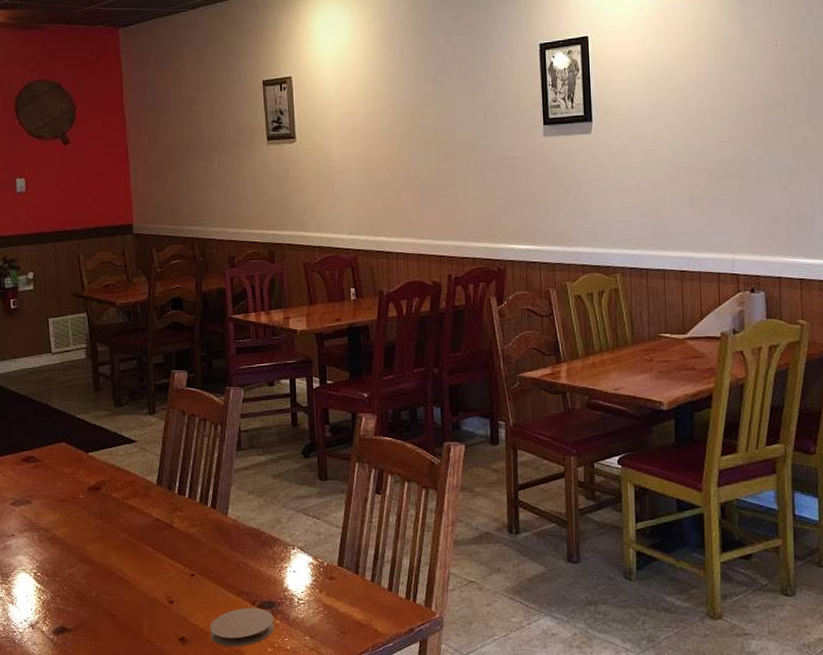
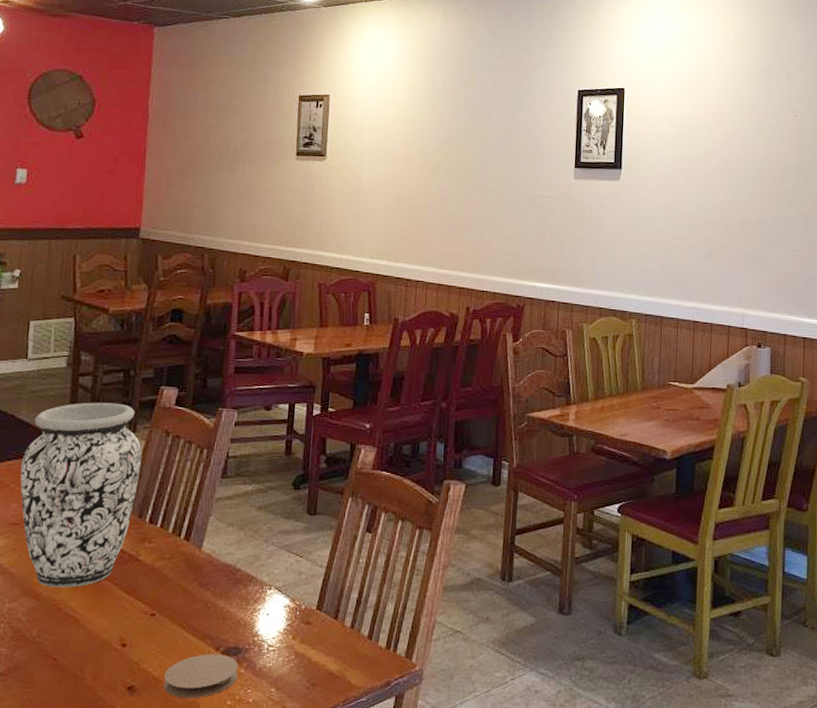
vase: none [60,388,164,554] -> present [20,402,142,588]

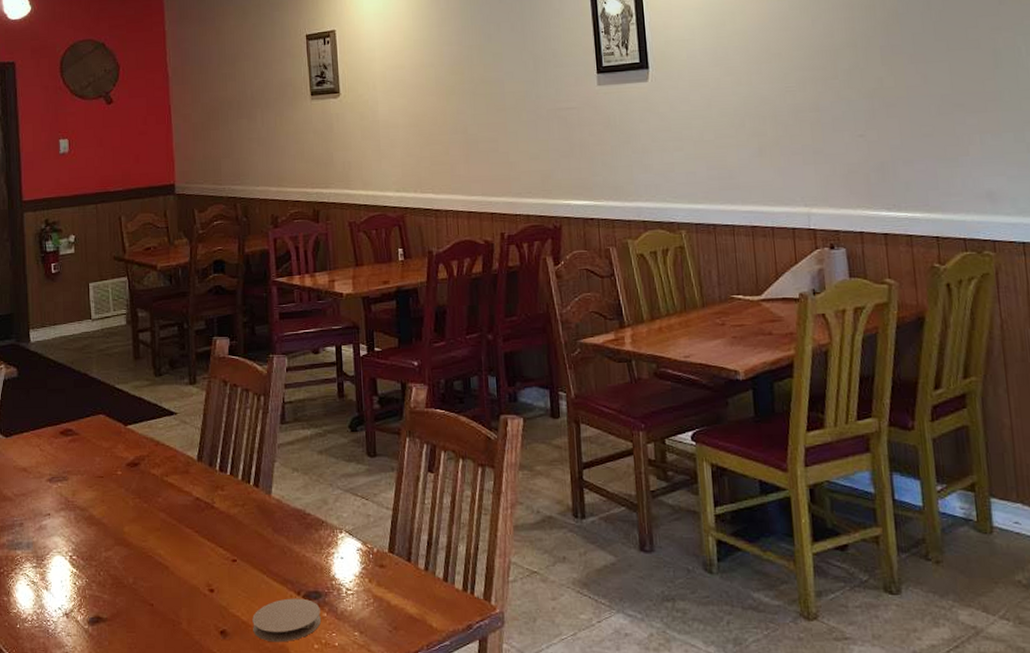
vase: present [20,402,142,588] -> none [98,356,205,536]

